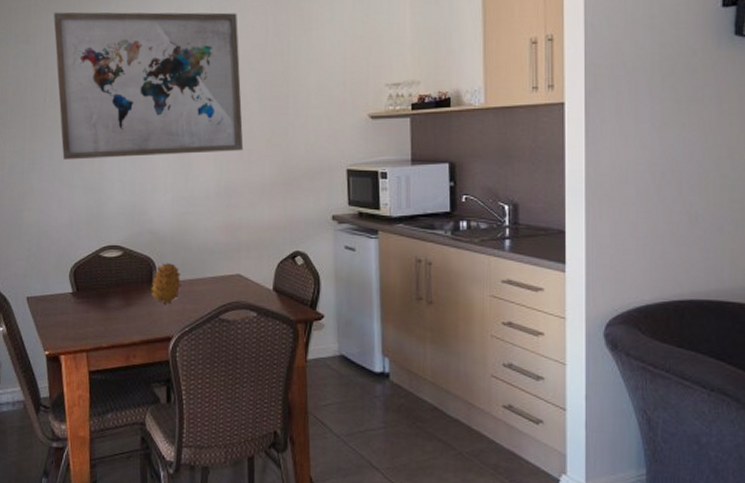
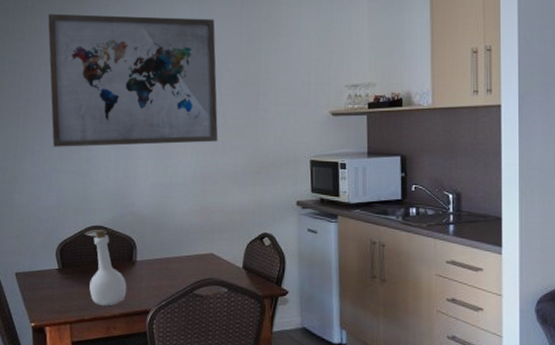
bottle: none [106,250,146,333] -> present [89,230,126,307]
fruit: present [150,262,182,304] -> none [131,241,159,280]

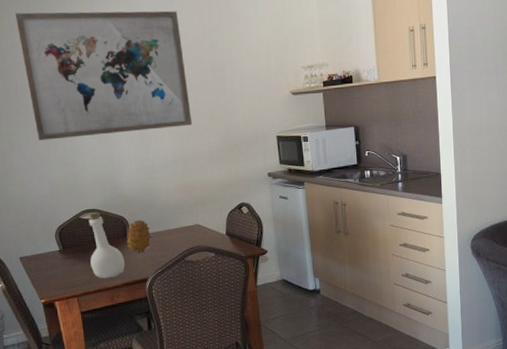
fruit: none [131,241,159,280] -> present [126,219,152,253]

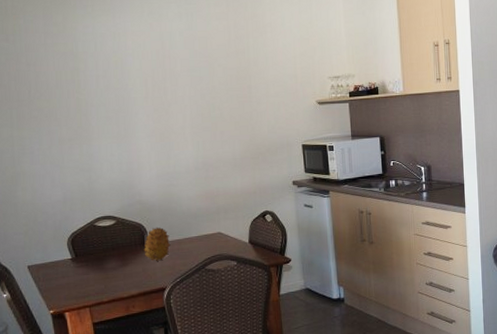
wall art: present [15,11,193,141] -> none [31,14,216,145]
bottle: present [89,212,125,279] -> none [104,219,141,289]

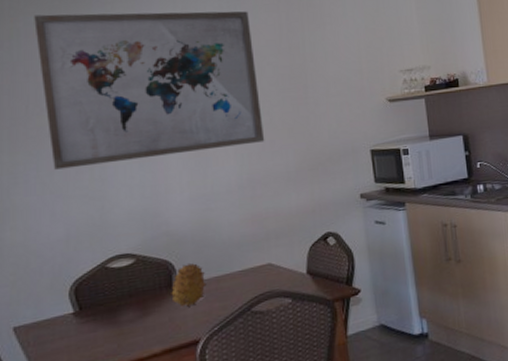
wall art: none [31,14,216,145] -> present [34,11,265,170]

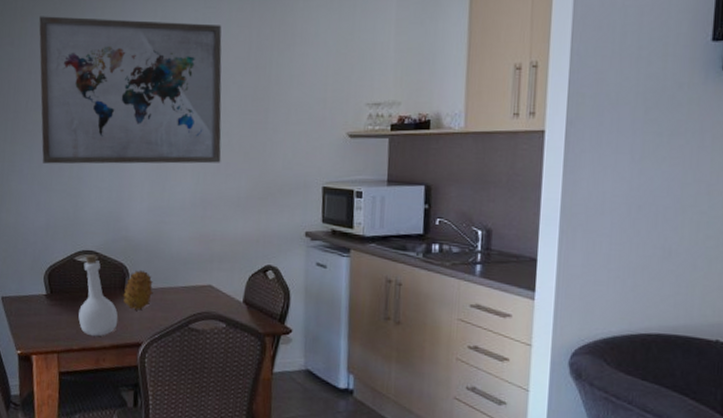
bottle: none [118,257,167,347] -> present [78,254,118,337]

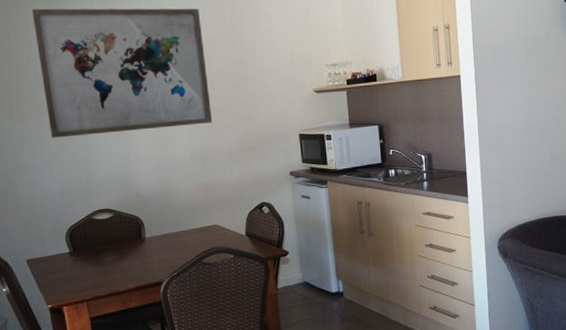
bottle: present [78,254,118,337] -> none [101,212,138,283]
fruit: present [122,269,153,310] -> none [140,219,168,255]

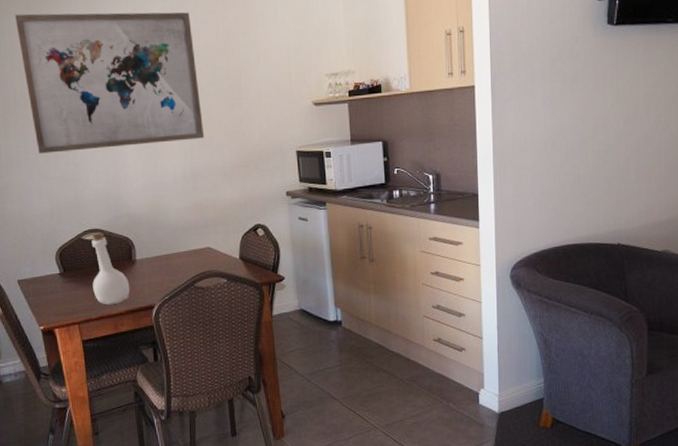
bottle: none [101,212,138,283] -> present [91,232,129,305]

